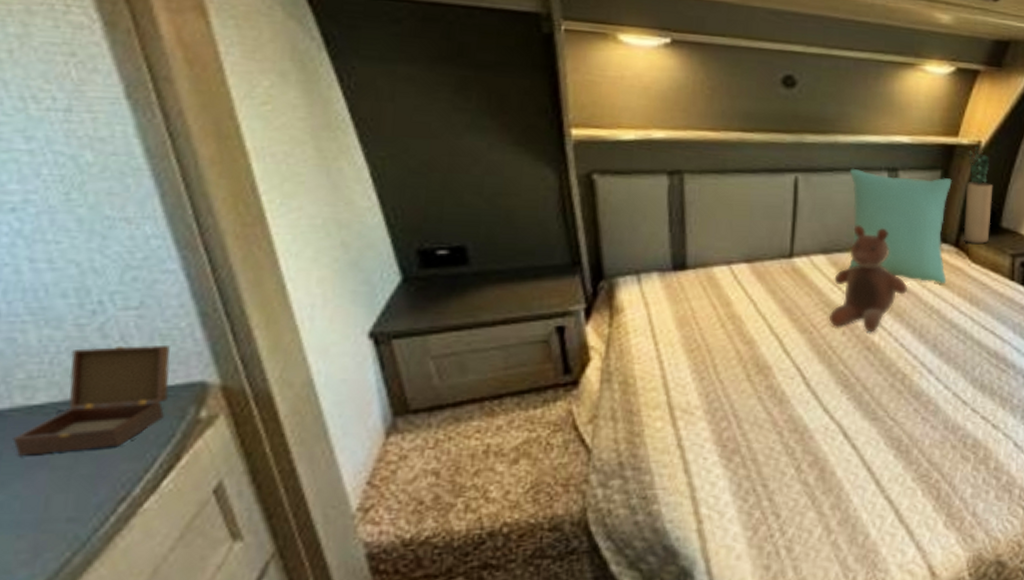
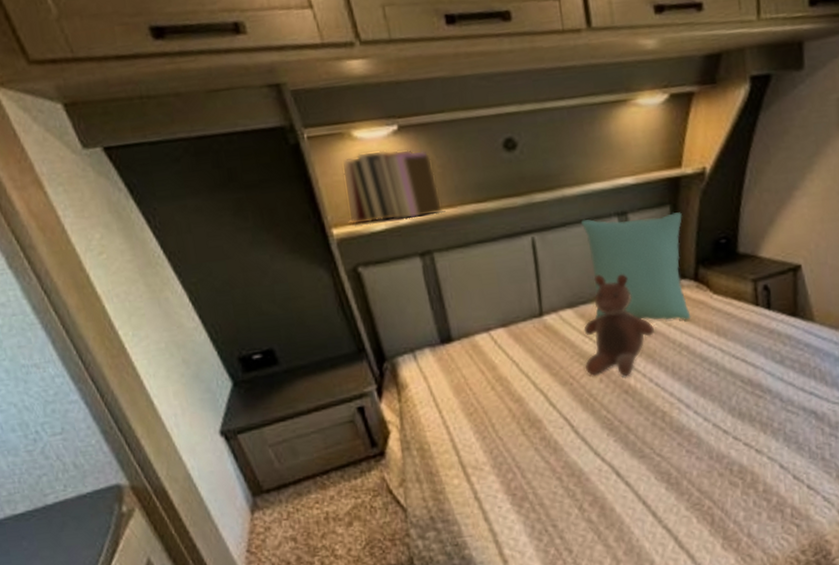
jewelry box: present [12,345,170,456] -> none [12,459,101,552]
books: none [594,57,704,136] -> present [342,149,443,224]
vase: present [963,145,993,244] -> none [694,171,728,275]

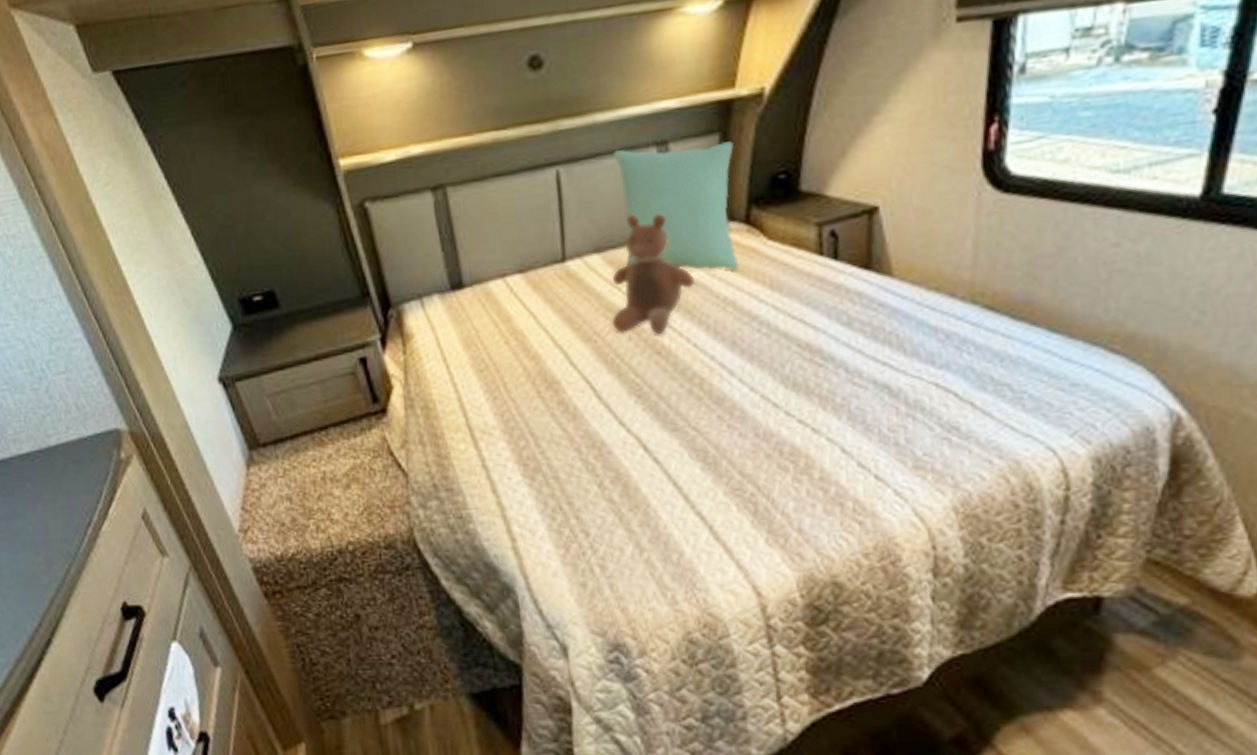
books: present [342,149,443,224] -> none [351,69,458,154]

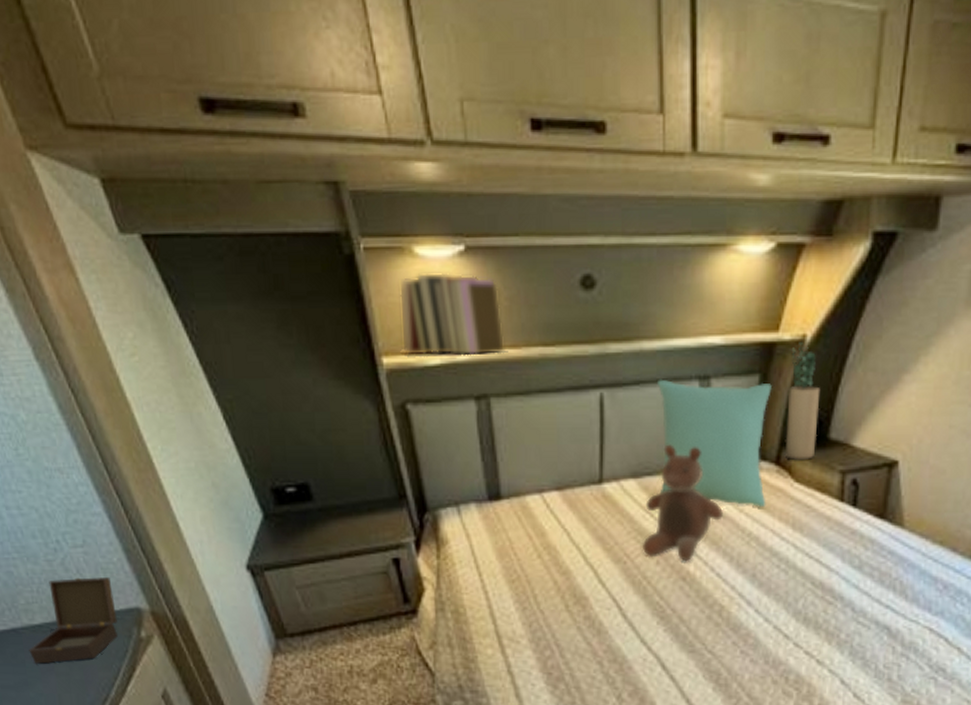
jewelry box: none [17,401,100,493] -> present [28,577,119,664]
books: none [351,69,458,154] -> present [399,272,505,356]
vase: none [750,93,787,217] -> present [785,340,821,460]

